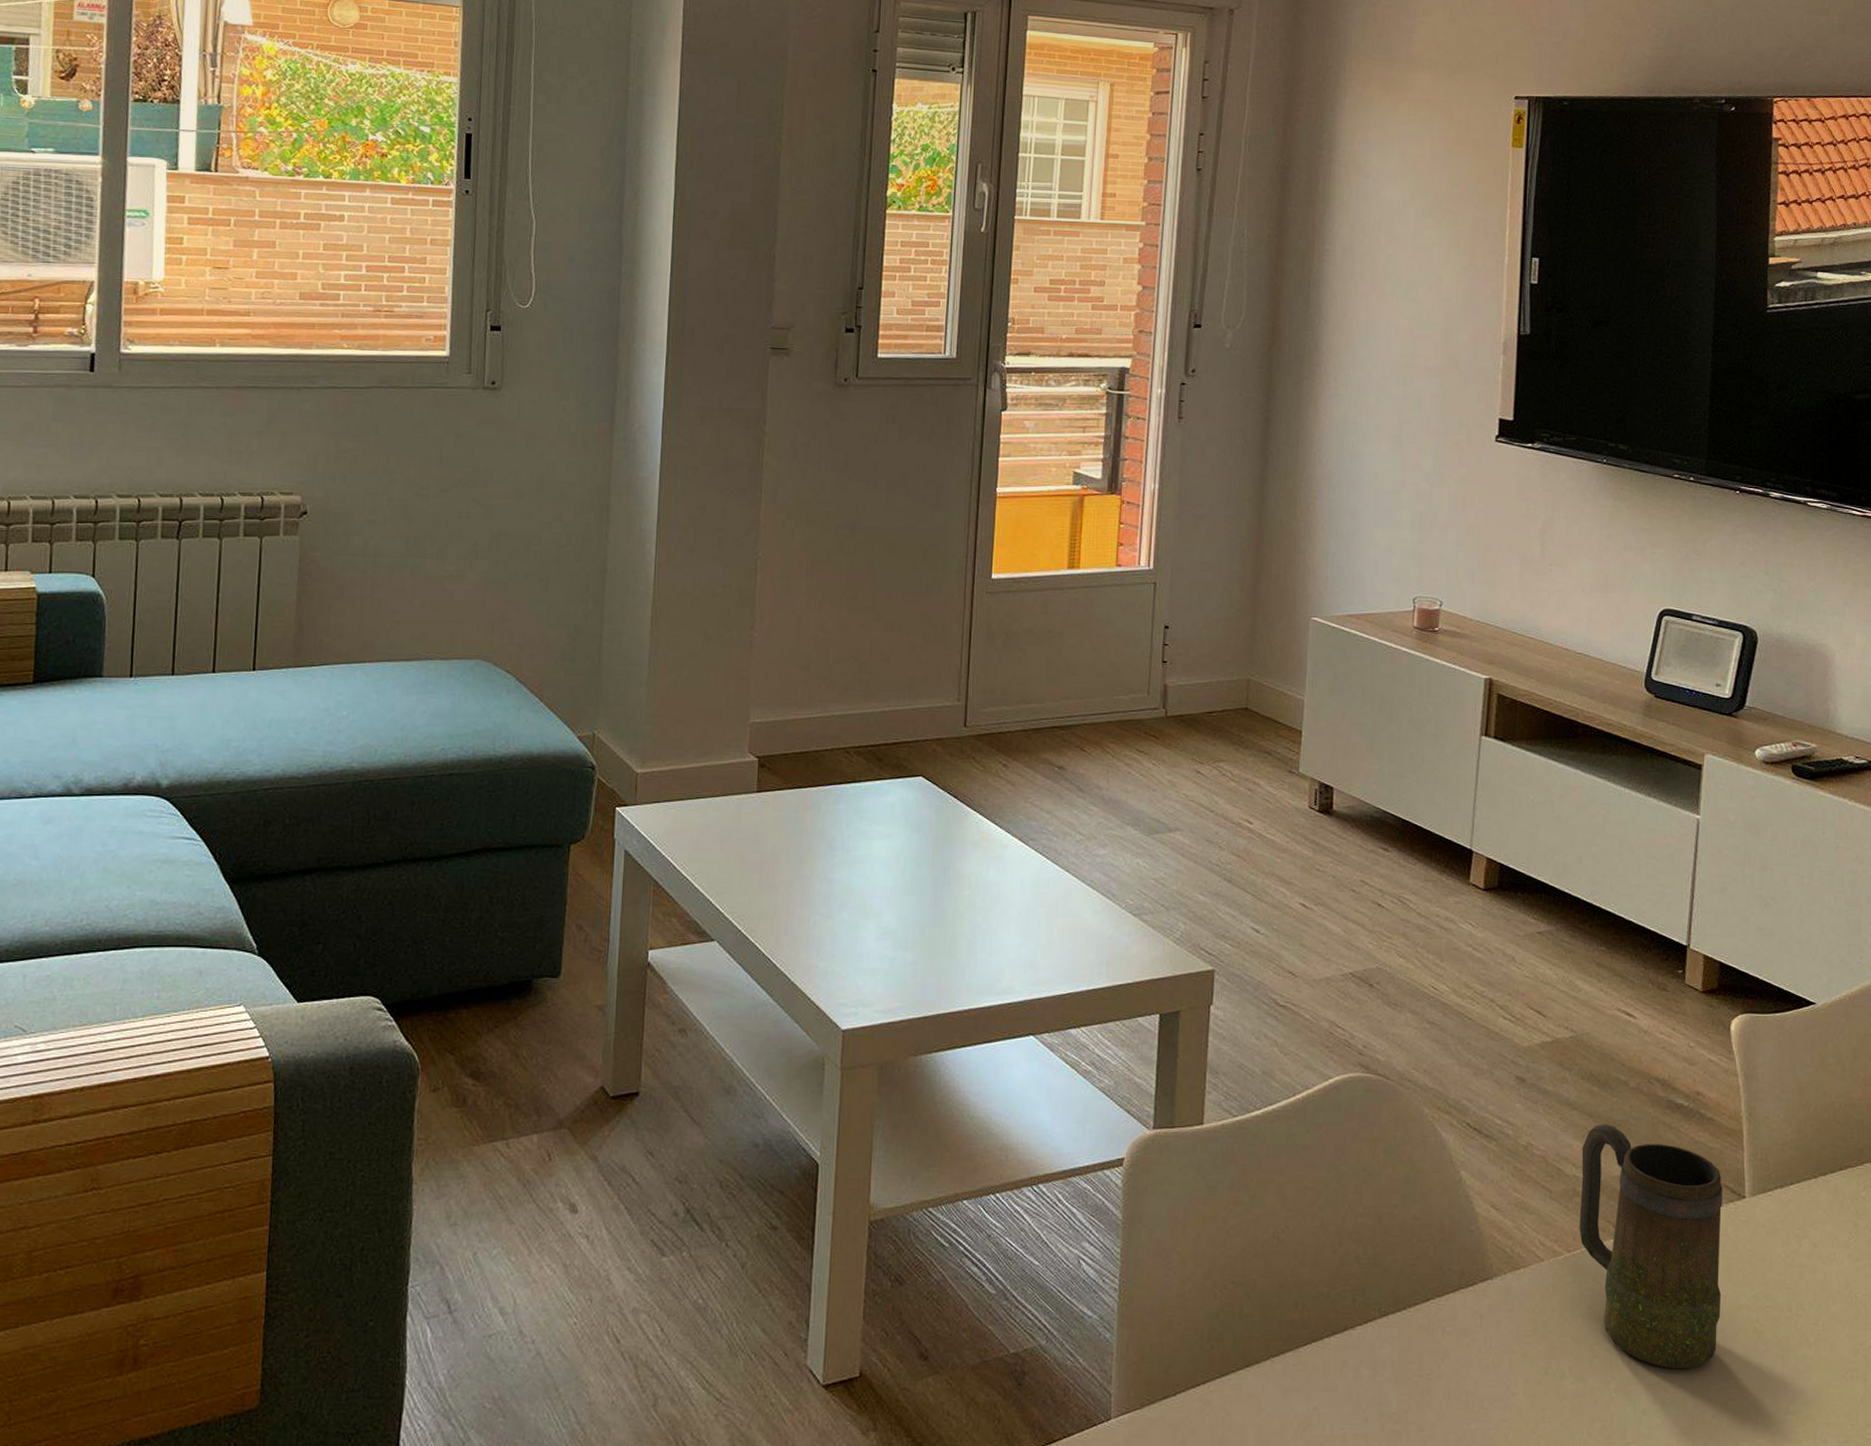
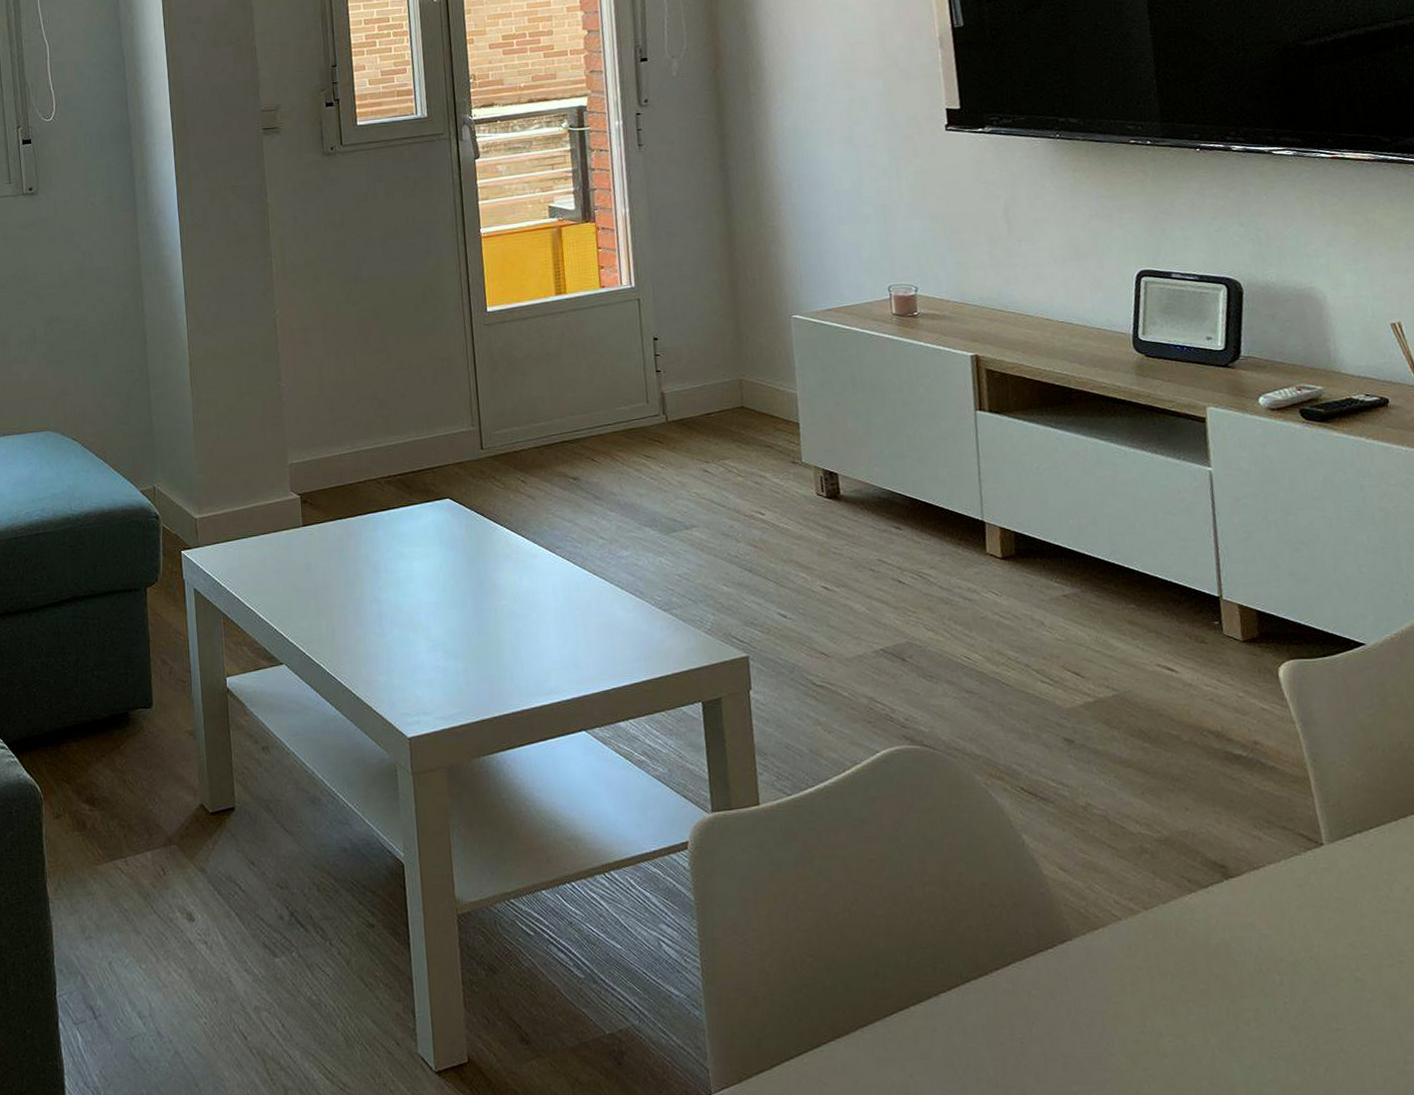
mug: present [1579,1123,1723,1370] -> none [1142,778,1318,1023]

